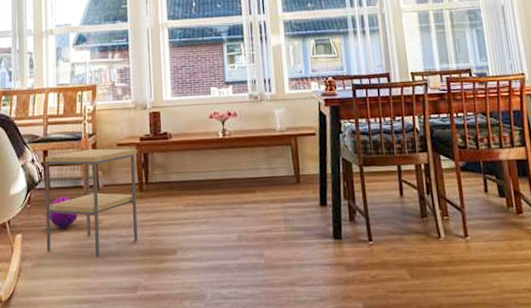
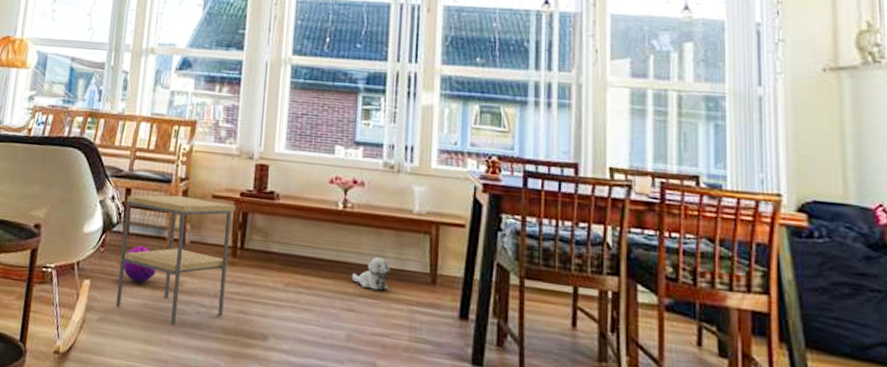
plush toy: none [236,170,265,196] -> present [351,257,390,291]

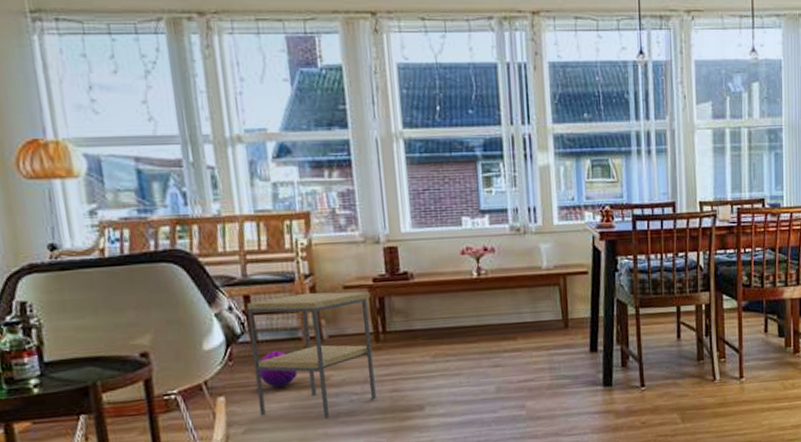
plush toy: present [351,257,390,291] -> none [493,314,528,344]

